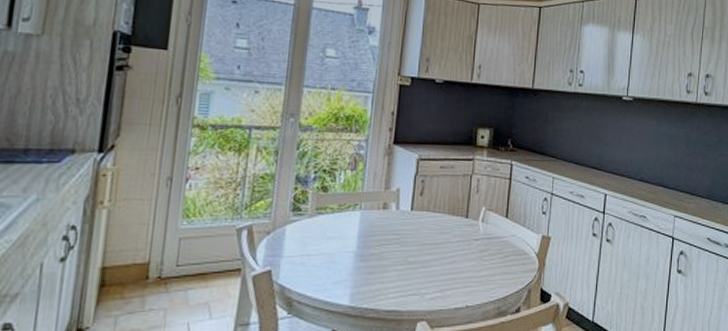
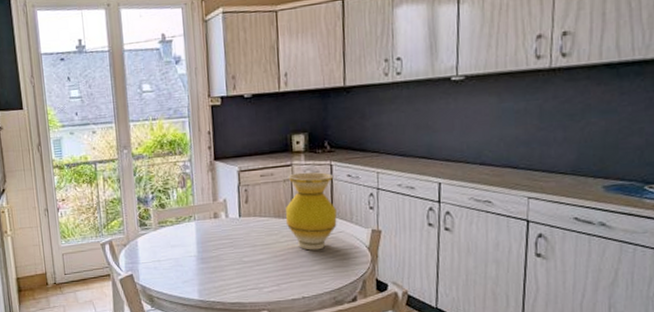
vase: none [459,168,513,254] -> present [285,172,337,251]

